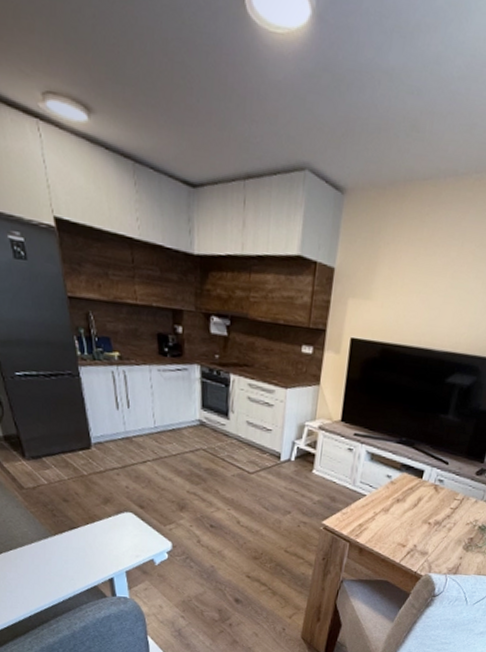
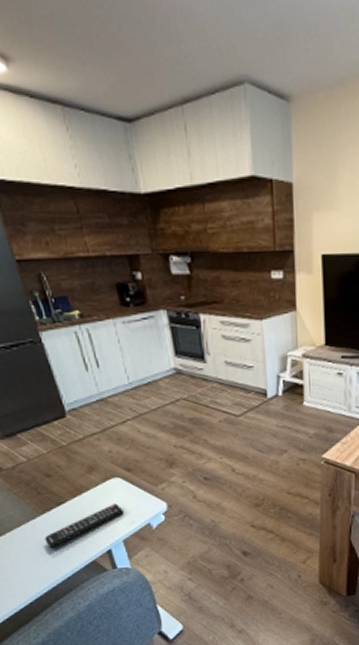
remote control: none [53,536,131,569] -> present [44,503,124,549]

